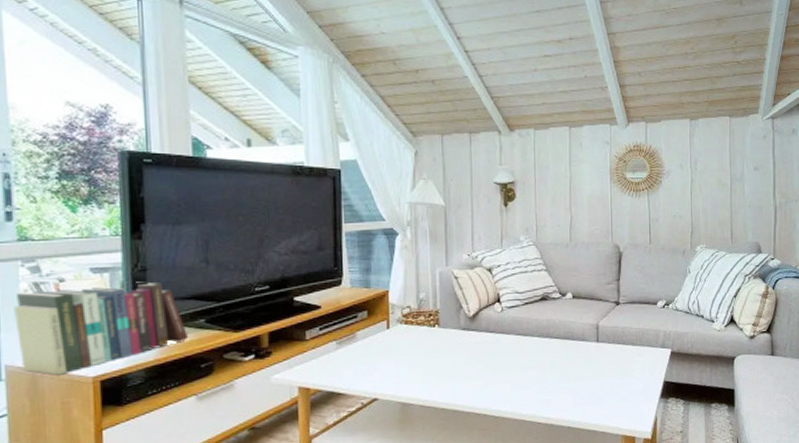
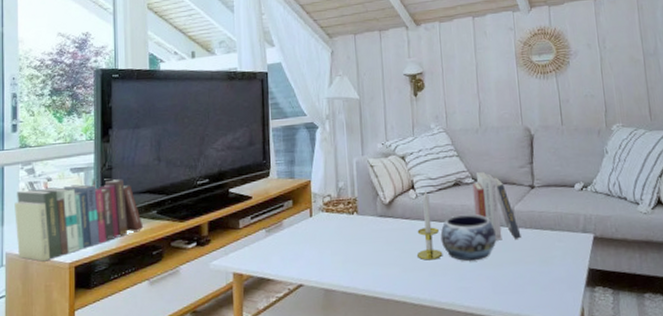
candle: none [501,303,526,374] -> present [417,190,443,260]
decorative bowl: none [524,328,580,374] -> present [440,214,497,261]
books: none [559,286,604,355] -> present [472,171,521,241]

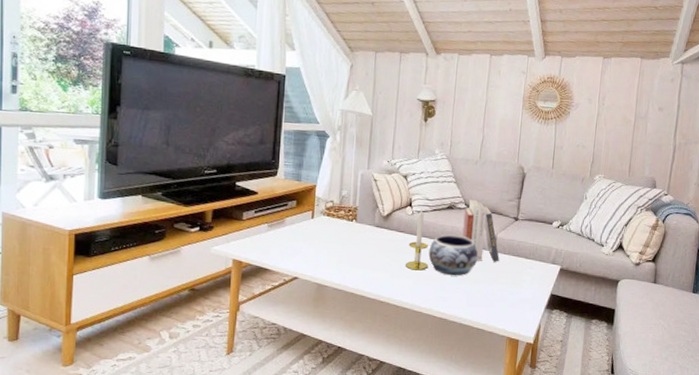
books: present [14,178,144,262] -> none [12,154,148,226]

